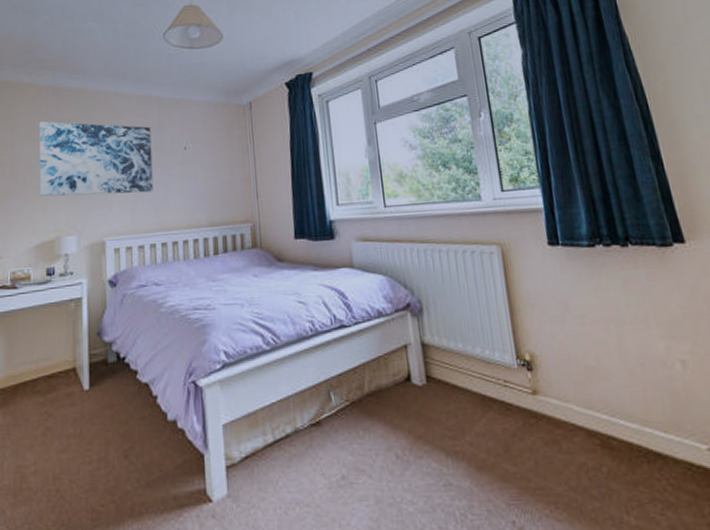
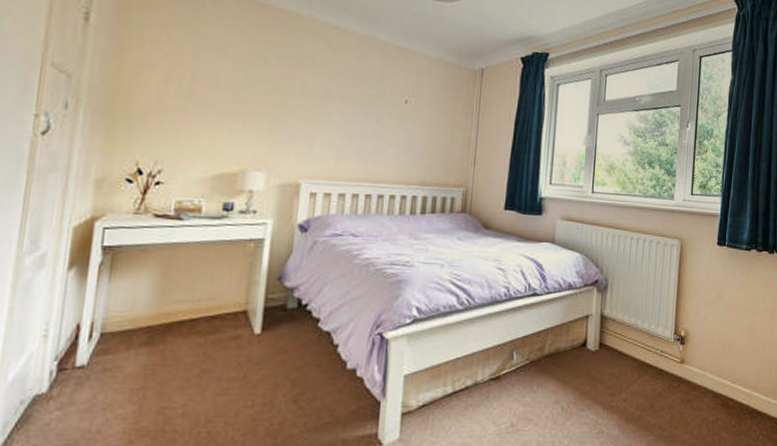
wall art: present [39,121,154,197] -> none [225,38,371,140]

